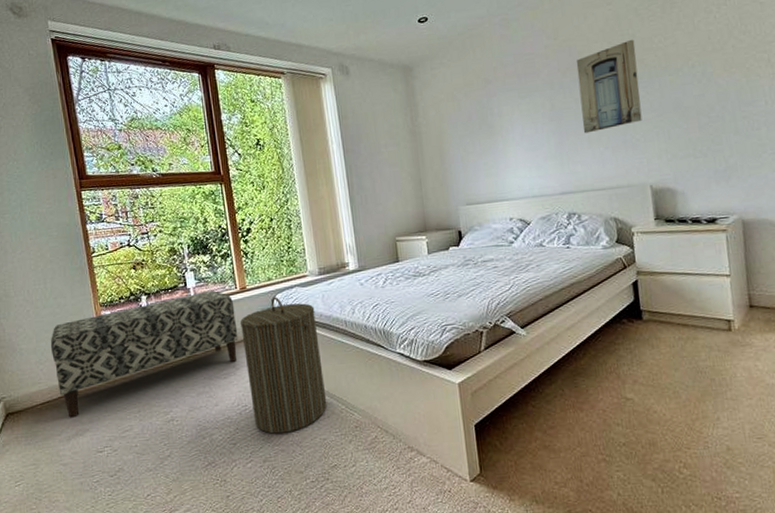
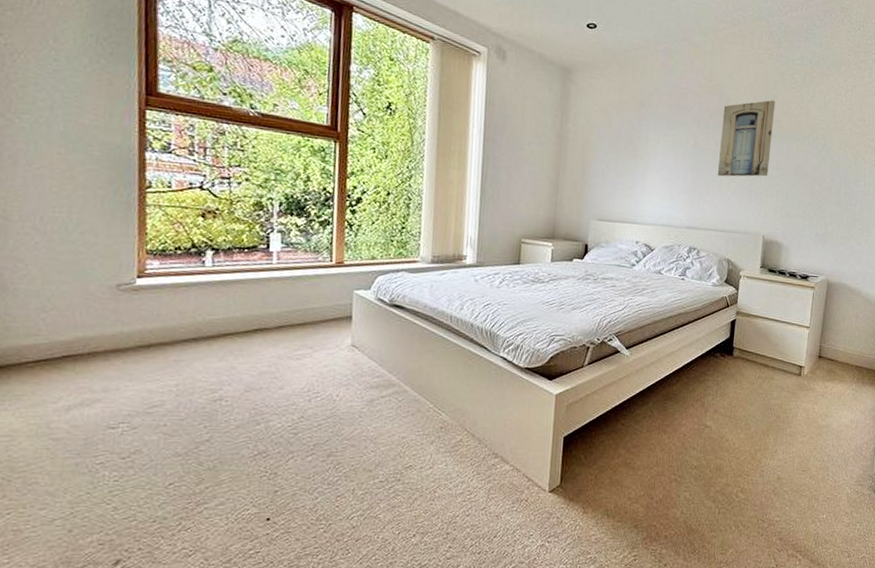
bench: present [50,291,238,418] -> none [62,258,325,383]
laundry hamper: present [240,296,327,434] -> none [325,278,420,427]

